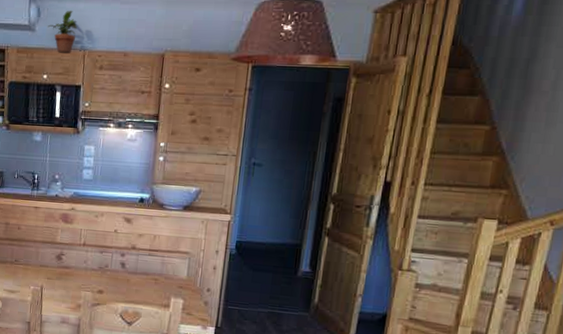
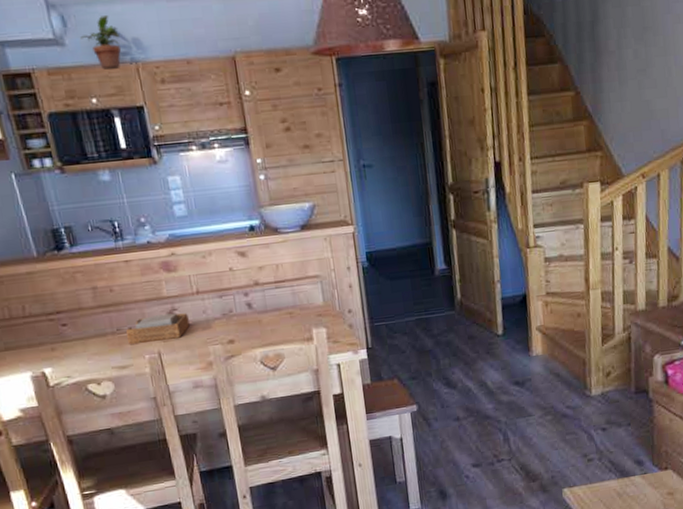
napkin holder: none [21,255,72,280] -> present [126,313,190,345]

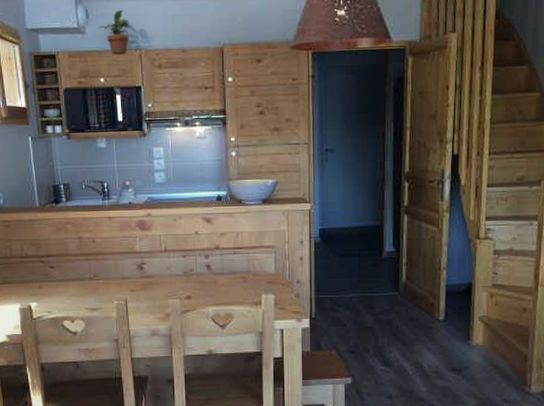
napkin holder: present [126,313,190,345] -> none [101,267,155,291]

